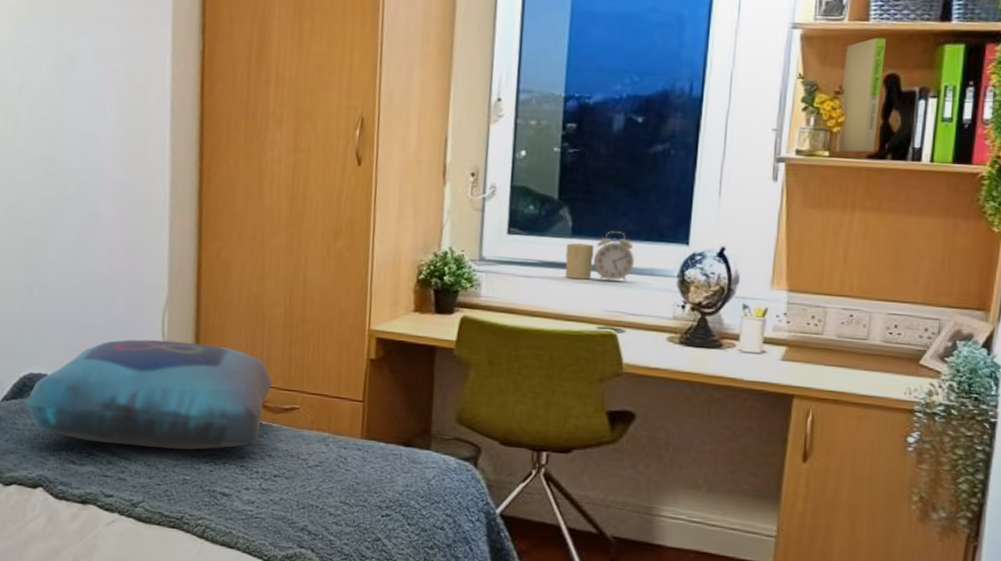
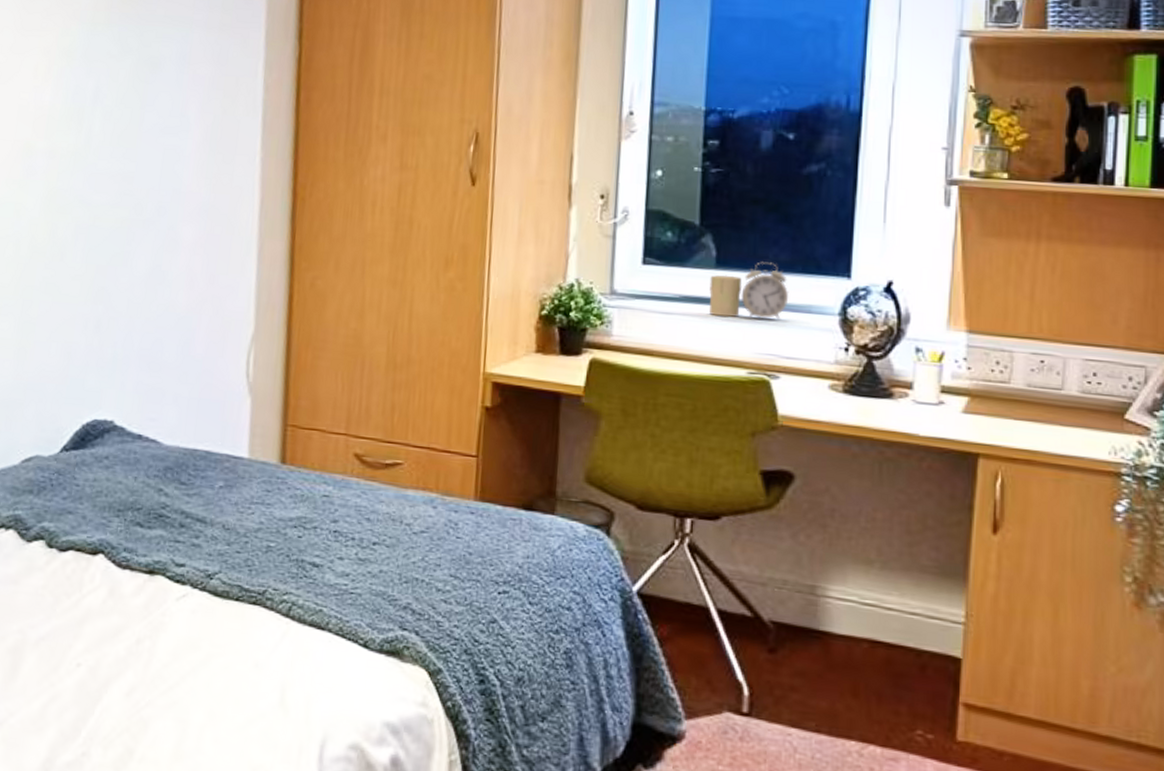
cushion: present [25,339,273,450] -> none [87,381,373,512]
book: present [836,37,887,153] -> none [1016,47,1068,175]

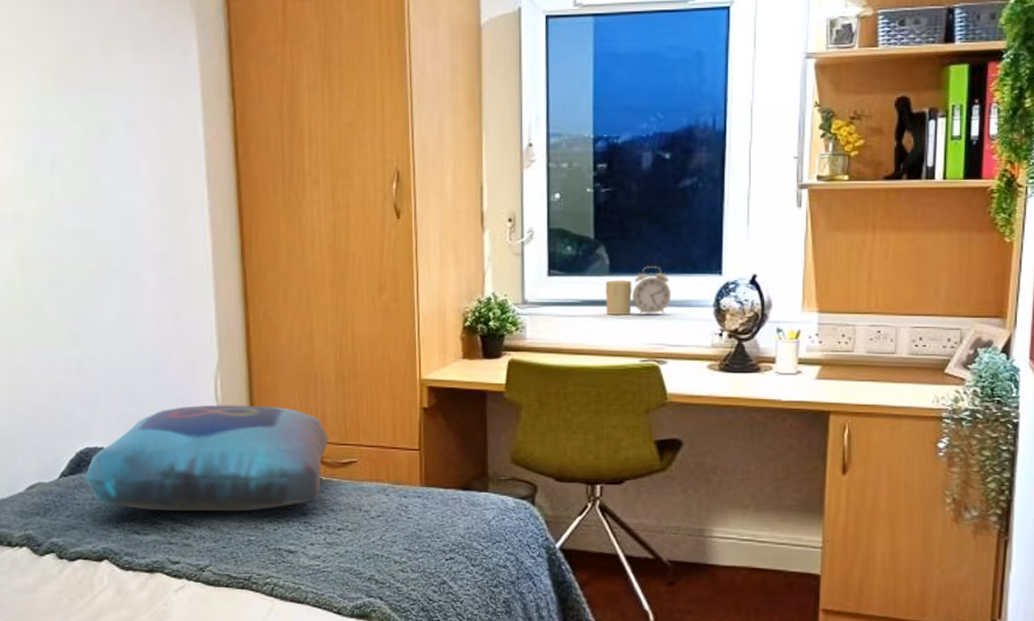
cushion: none [87,381,373,512] -> present [84,405,330,511]

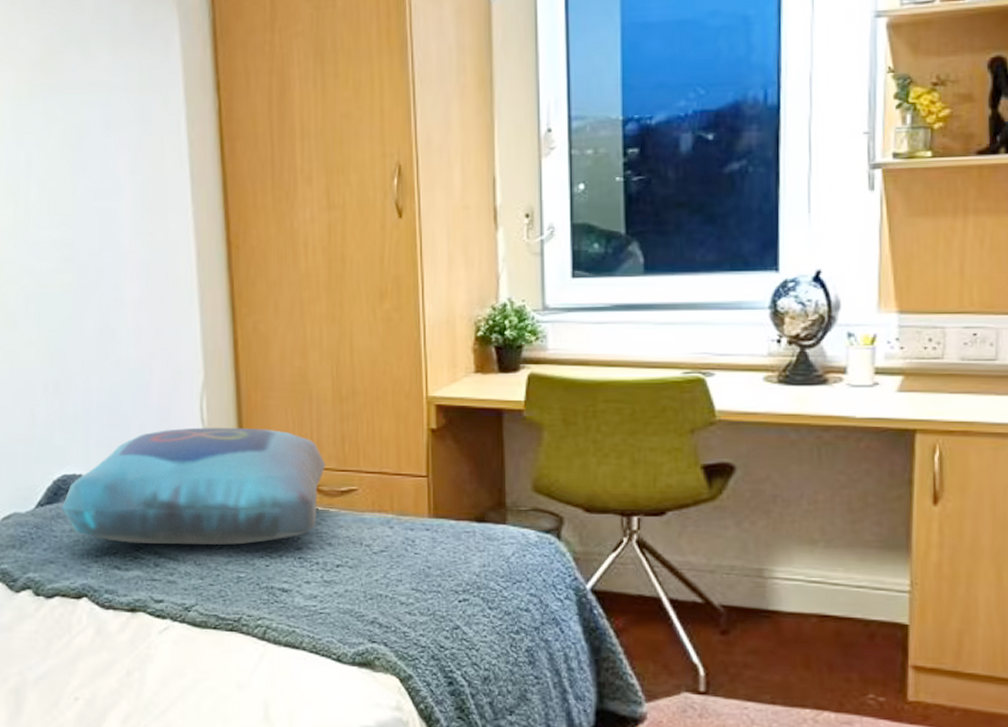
candle: present [605,280,633,315] -> none [639,280,672,320]
alarm clock: present [632,266,672,315] -> none [671,263,719,320]

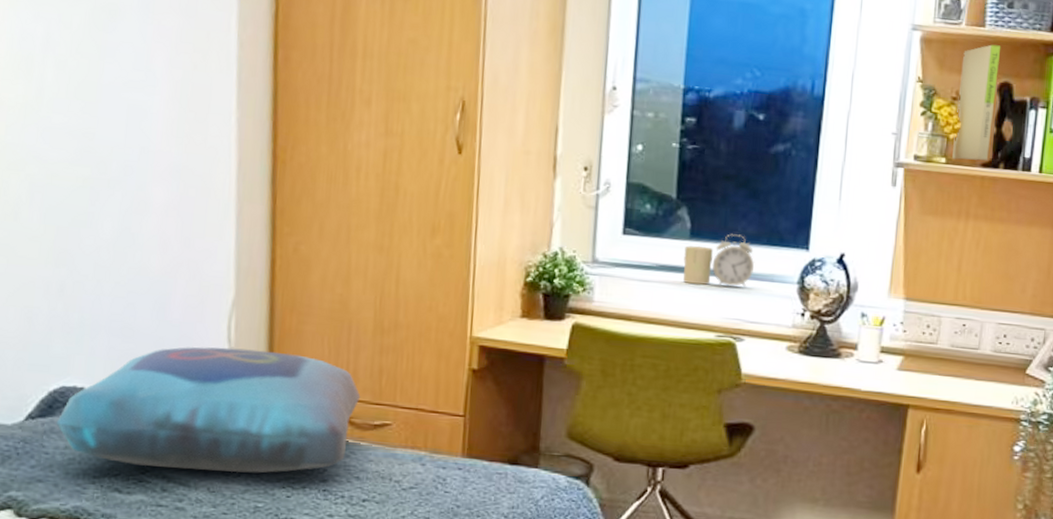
candle: none [639,280,672,320] -> present [683,245,714,285]
alarm clock: none [671,263,719,320] -> present [711,234,755,288]
book: none [939,17,988,151] -> present [952,44,1001,161]

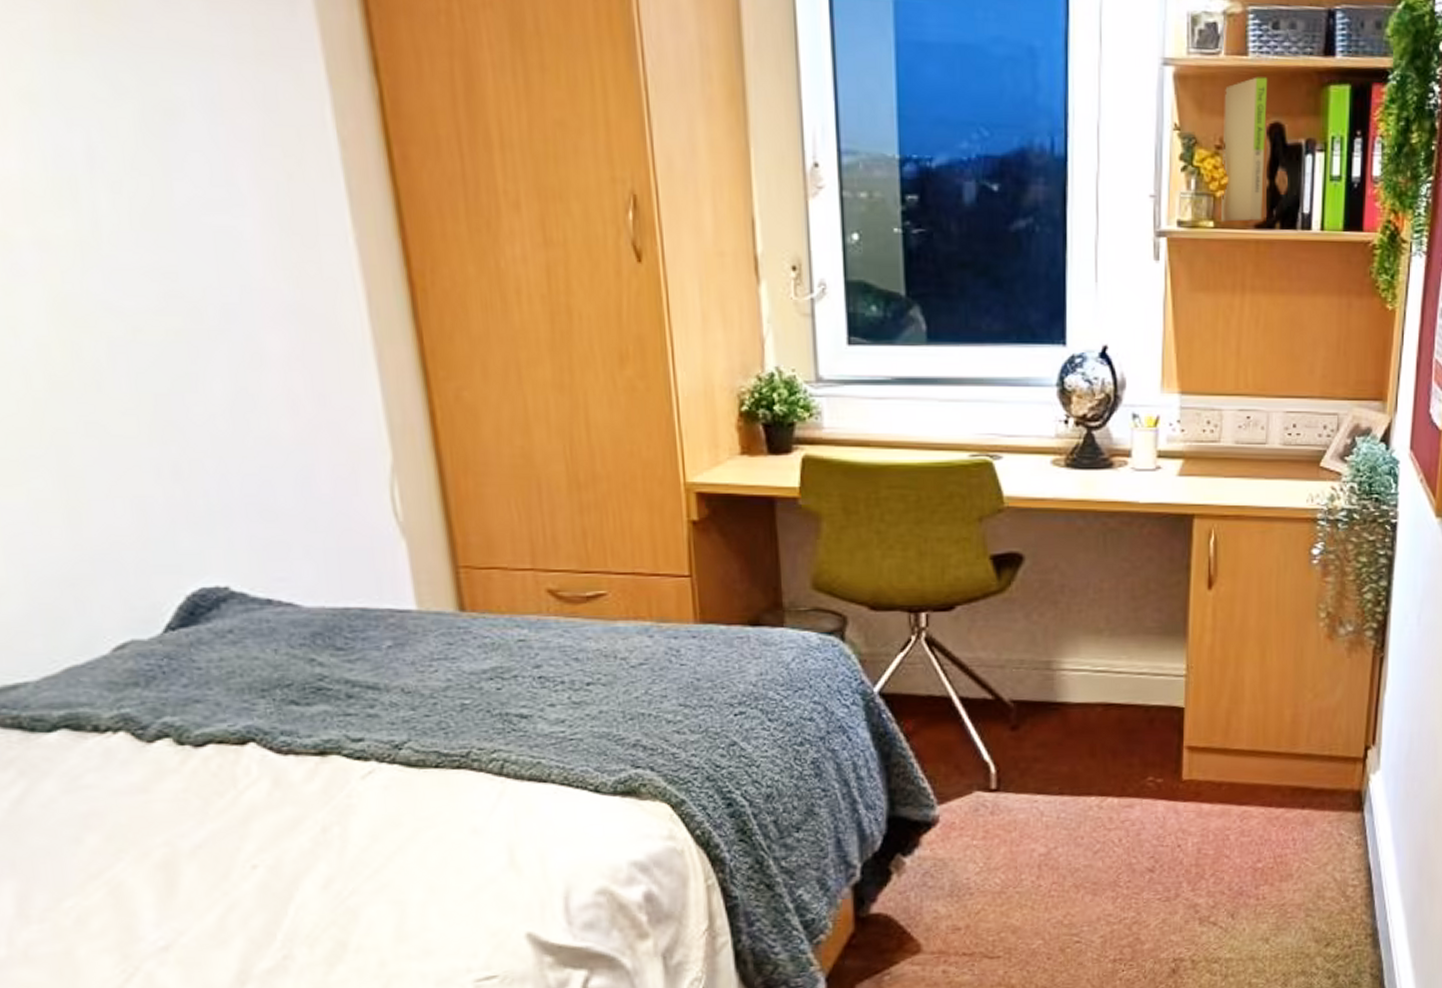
cushion: present [56,347,361,473] -> none [203,522,565,671]
candle: present [683,245,714,285] -> none [922,350,957,397]
alarm clock: present [711,234,755,288] -> none [956,333,1006,397]

